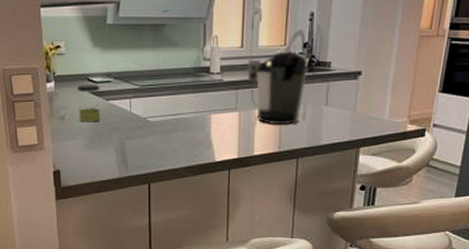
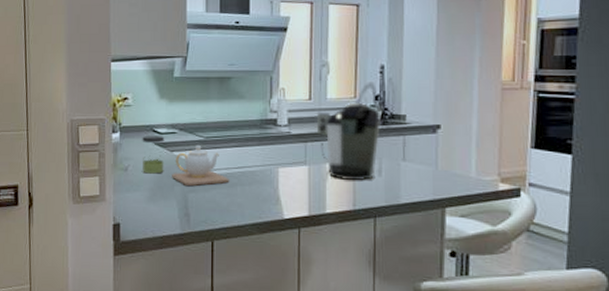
teapot: none [108,93,165,134] -> present [172,144,230,187]

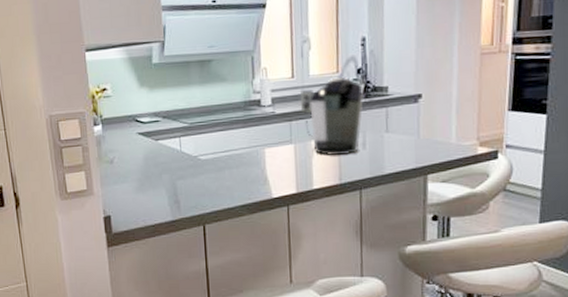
jar: present [142,136,165,174] -> none [125,125,151,165]
teapot: present [172,144,230,187] -> none [158,131,217,174]

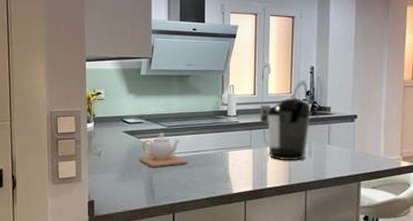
teapot: none [158,131,217,174] -> present [139,132,188,168]

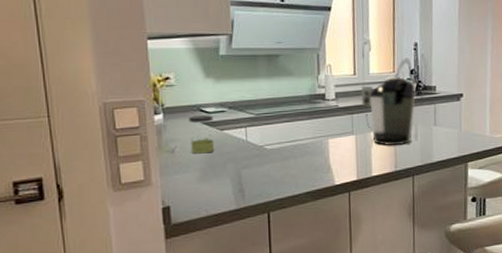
jar: none [113,125,133,158] -> present [189,115,215,154]
teapot: present [139,132,188,168] -> none [223,121,283,163]

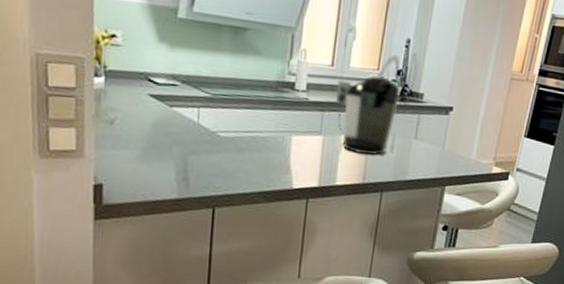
jar: present [189,115,215,154] -> none [133,84,163,131]

